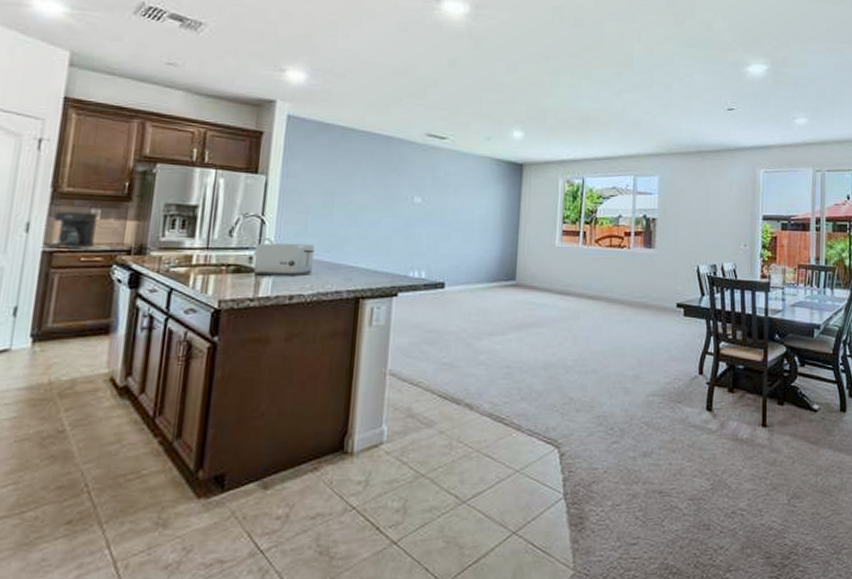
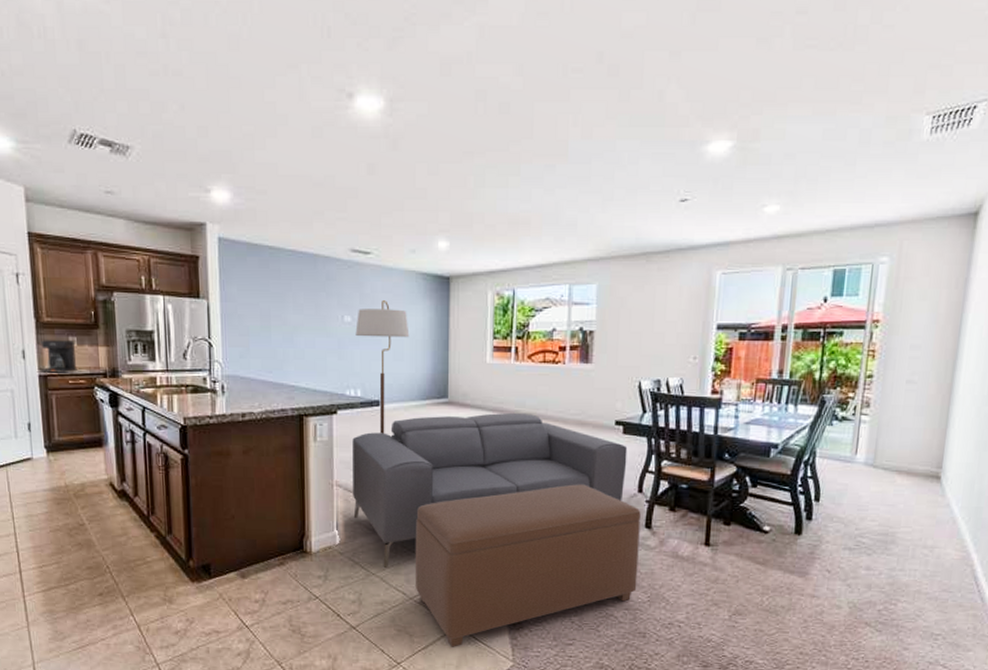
toaster: present [253,242,315,277] -> none [207,364,259,396]
sofa: none [406,295,688,468] -> present [352,412,628,569]
floor lamp: none [424,183,481,318] -> present [355,300,410,434]
ottoman: none [470,367,702,558] -> present [415,484,641,647]

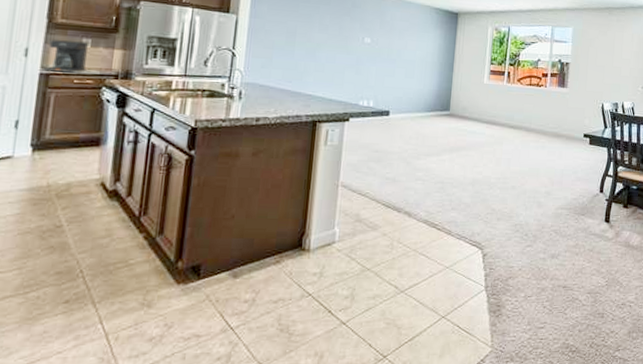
sofa: present [352,412,628,569] -> none [354,124,593,264]
floor lamp: present [355,300,410,434] -> none [373,27,421,140]
ottoman: present [415,484,641,647] -> none [407,185,602,337]

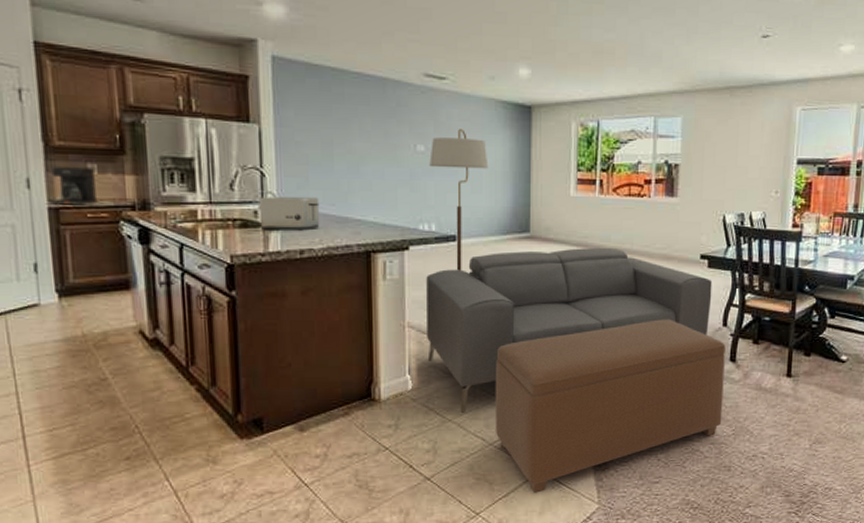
toaster: none [225,72,279,102] -> present [259,195,320,231]
sofa: none [354,124,593,264] -> present [426,247,712,414]
floor lamp: none [373,27,421,140] -> present [429,129,489,271]
ottoman: none [407,185,602,337] -> present [495,319,726,493]

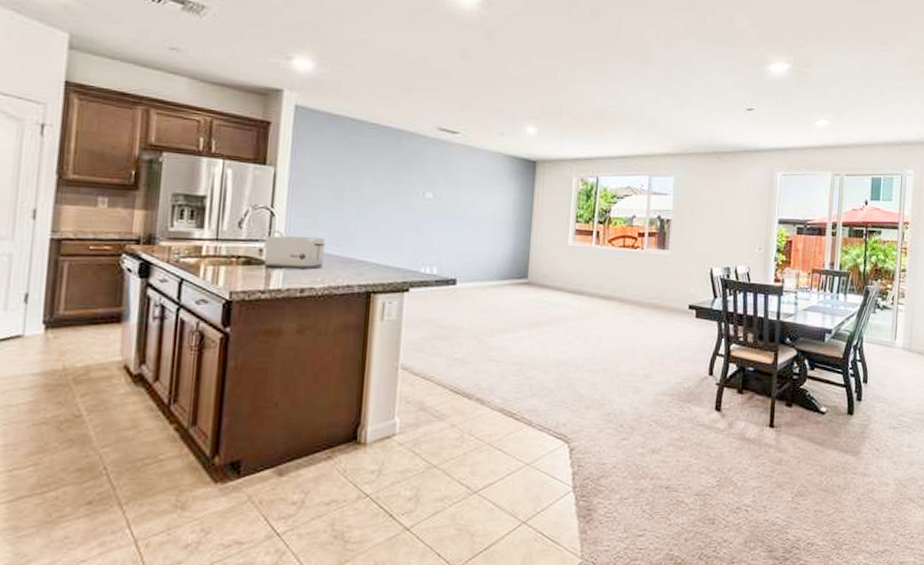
coffee maker: present [50,167,98,205] -> none [53,199,104,238]
sofa: present [426,247,712,414] -> none [418,294,700,460]
floor lamp: present [429,129,489,271] -> none [436,179,493,314]
ottoman: present [495,319,726,493] -> none [481,367,711,546]

